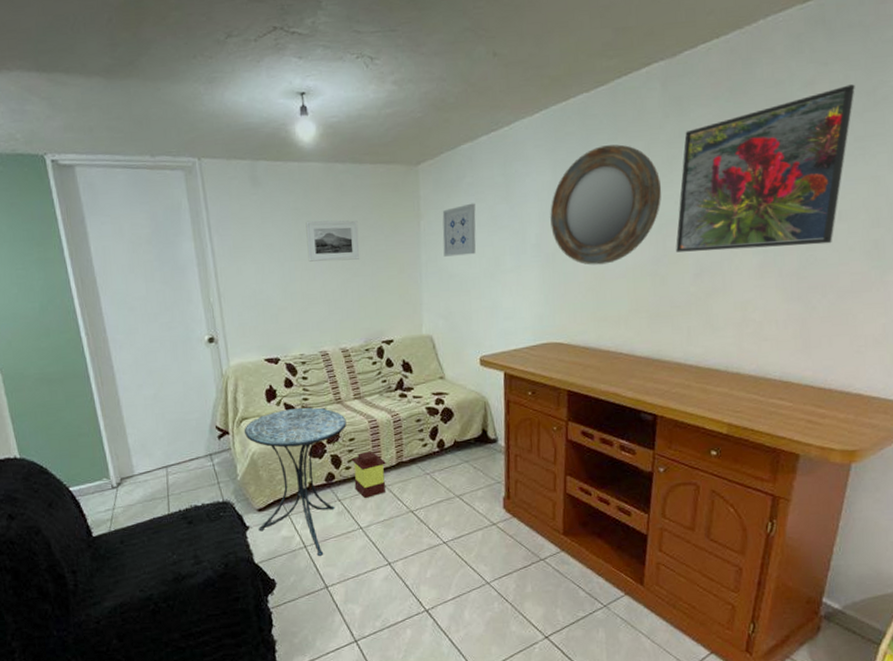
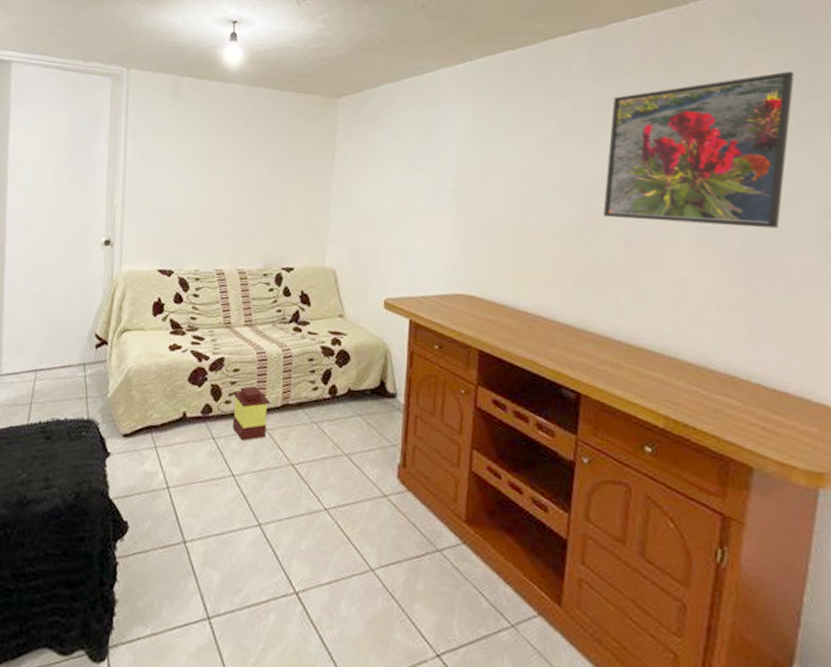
side table: present [244,407,347,556] -> none [120,326,233,502]
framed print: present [305,220,360,262] -> none [217,138,272,181]
wall art: present [442,203,476,257] -> none [355,140,392,191]
home mirror: present [550,144,662,265] -> none [469,101,589,219]

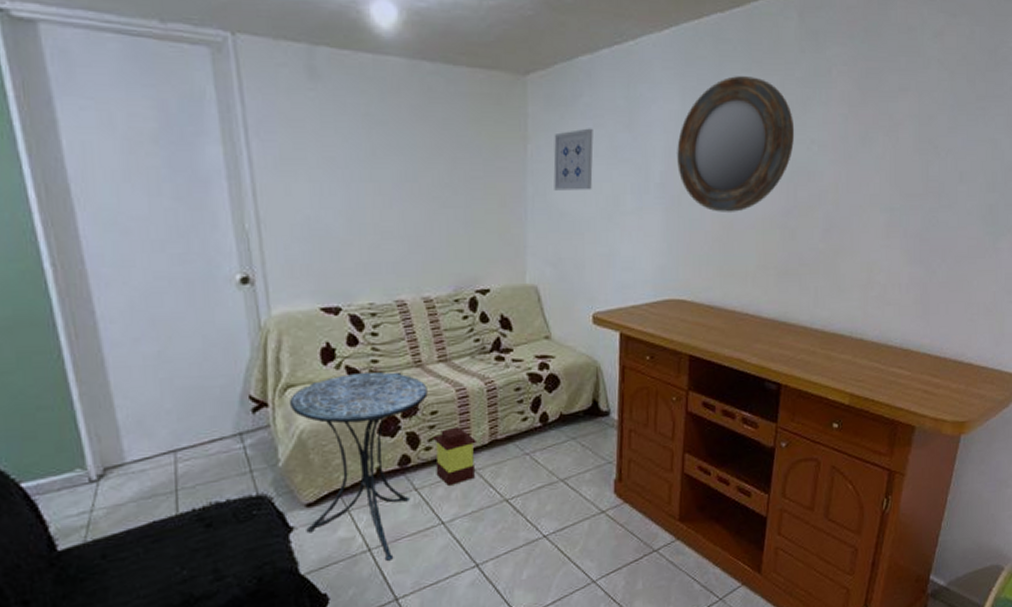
side table: none [120,326,233,502] -> present [289,372,428,561]
wall art: none [355,140,392,191] -> present [553,128,594,190]
home mirror: none [469,101,589,219] -> present [677,76,795,212]
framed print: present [603,71,794,229] -> none [806,40,979,206]

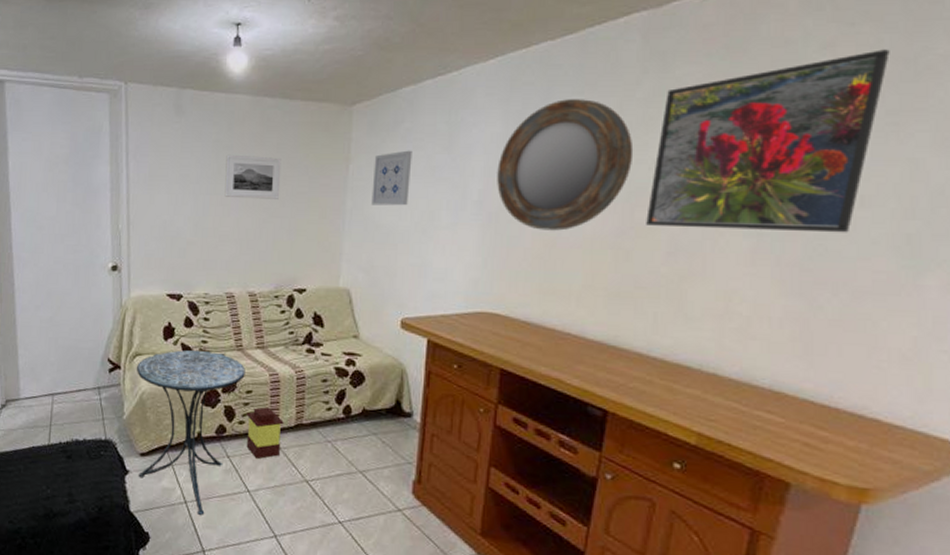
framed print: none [381,131,451,186] -> present [224,154,281,199]
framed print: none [806,40,979,206] -> present [646,49,890,233]

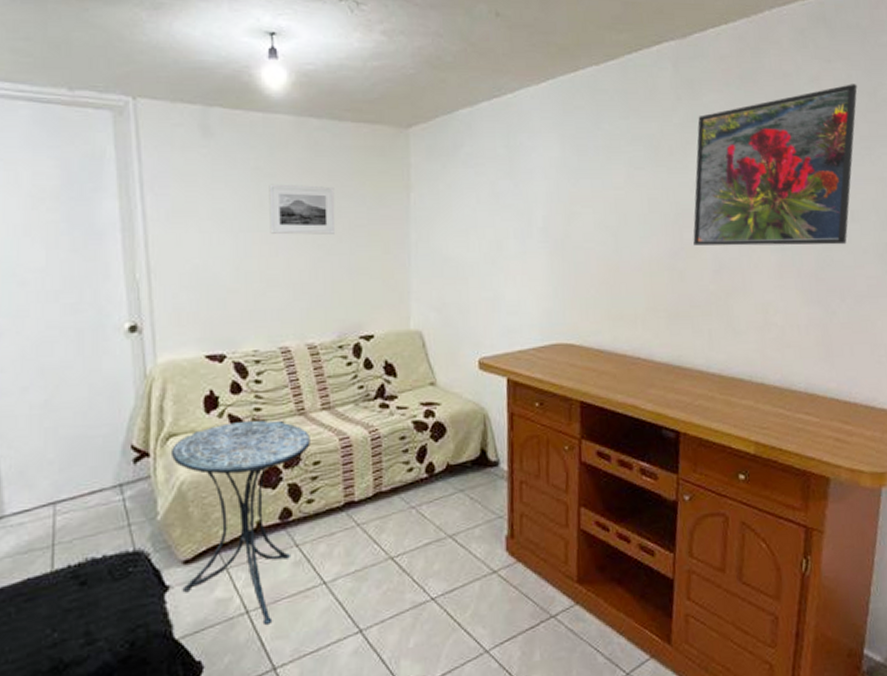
toy house: present [246,407,284,459] -> none [315,478,360,541]
wall art: present [371,150,412,206] -> none [436,176,476,237]
home mirror: present [497,99,634,231] -> none [558,124,677,255]

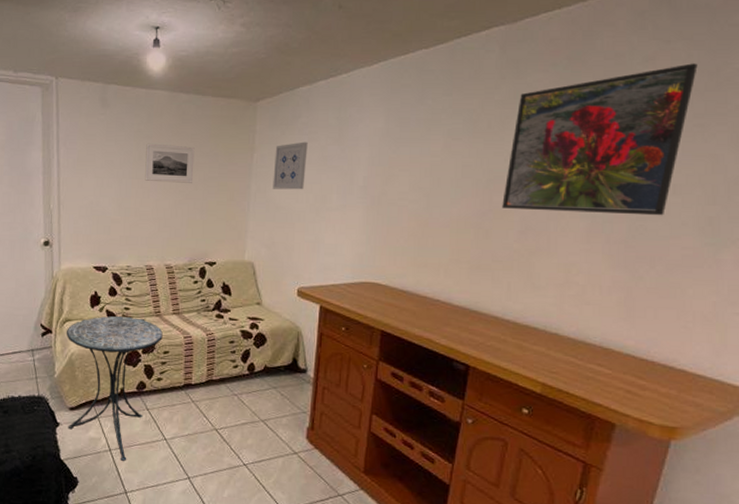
wall art: none [436,176,476,237] -> present [273,141,308,190]

